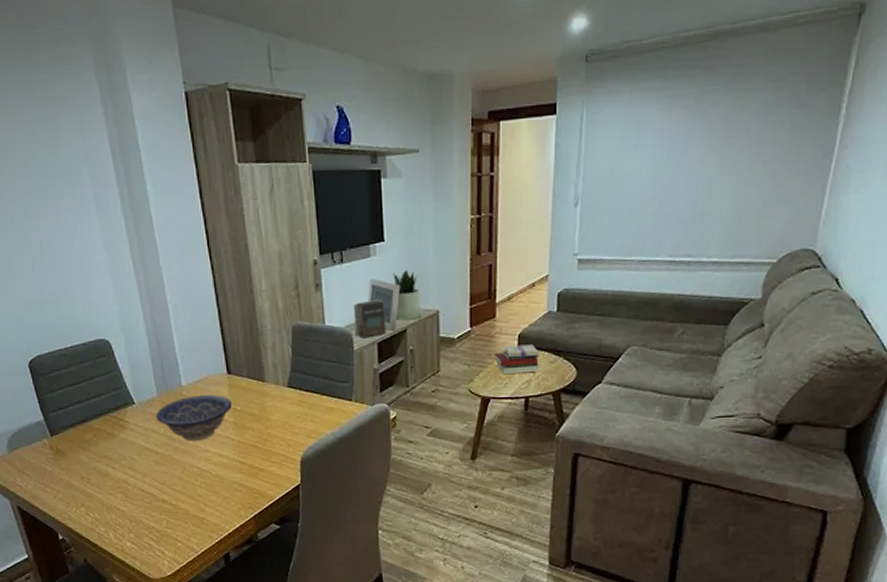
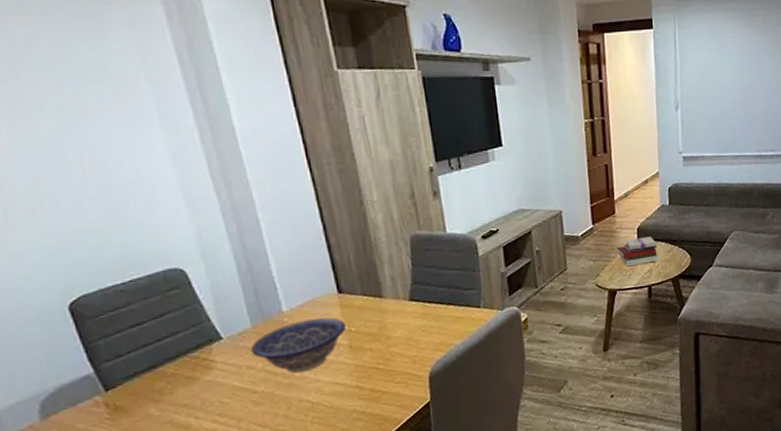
books: present [353,300,386,338] -> none [475,204,511,244]
picture frame: present [367,278,401,331] -> none [489,183,523,233]
planter: present [393,270,423,320] -> none [514,173,546,223]

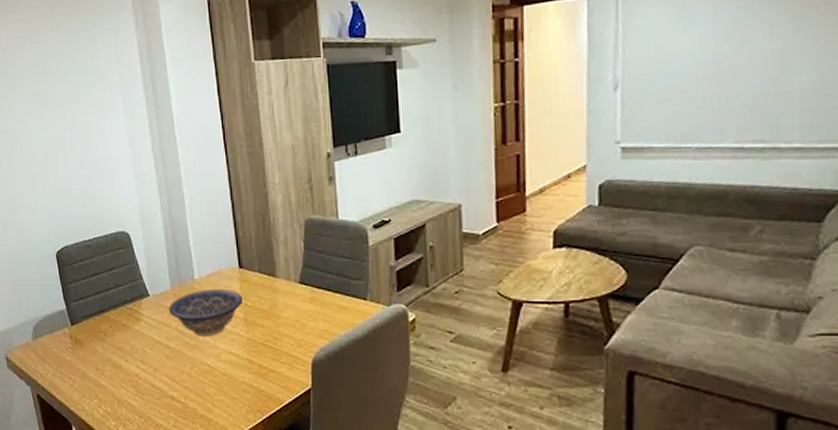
books: present [616,236,659,267] -> none [525,242,582,276]

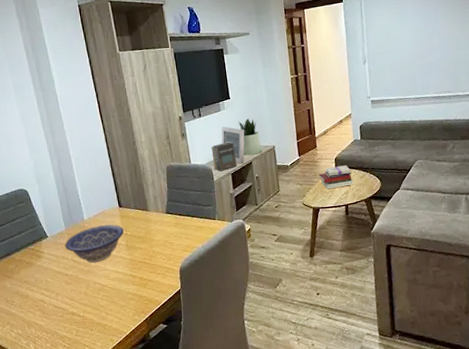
books: none [368,193,404,233] -> present [211,142,237,172]
picture frame: none [382,171,419,225] -> present [221,126,245,164]
planter: none [410,161,443,215] -> present [238,118,263,156]
books: none [525,242,582,276] -> present [318,165,354,190]

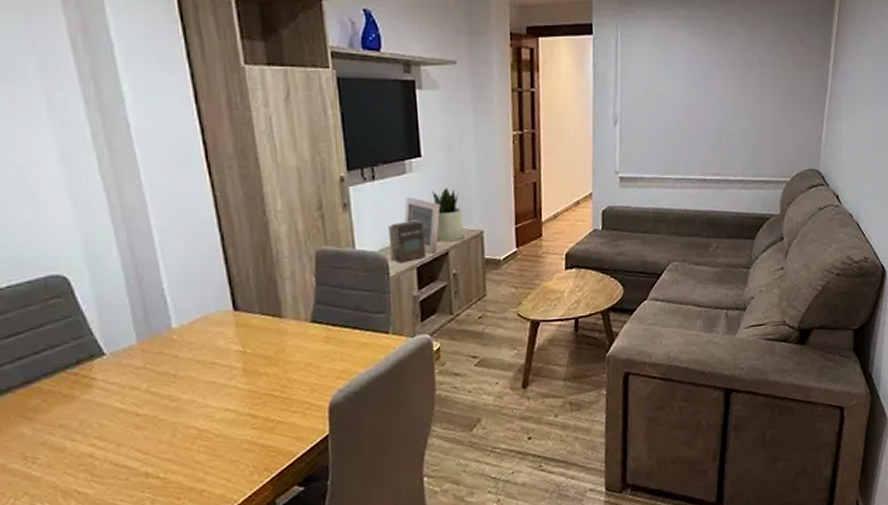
decorative bowl: present [64,224,125,263] -> none [135,336,242,396]
books: present [318,165,354,190] -> none [542,263,589,296]

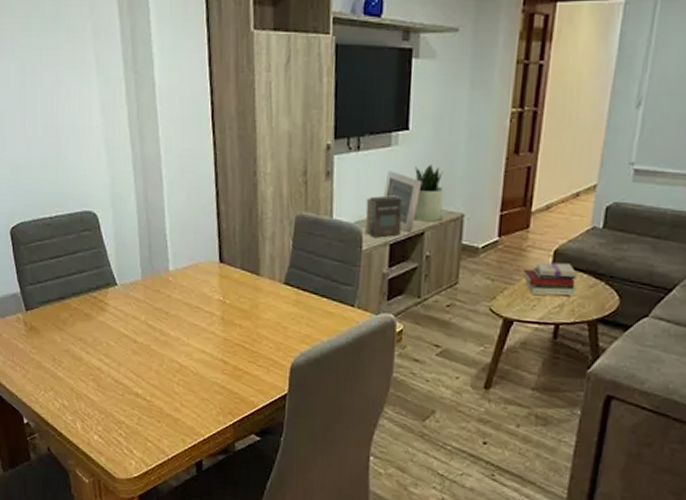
books: none [542,263,589,296] -> present [523,261,577,298]

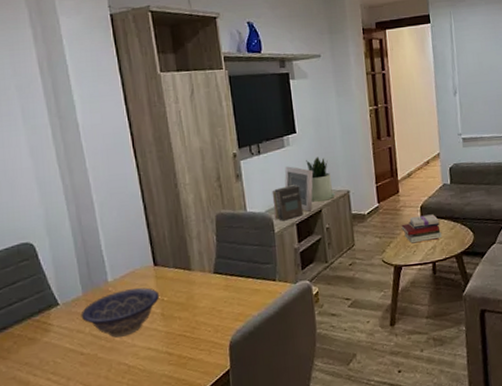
decorative bowl: none [138,283,222,333] -> present [81,287,160,338]

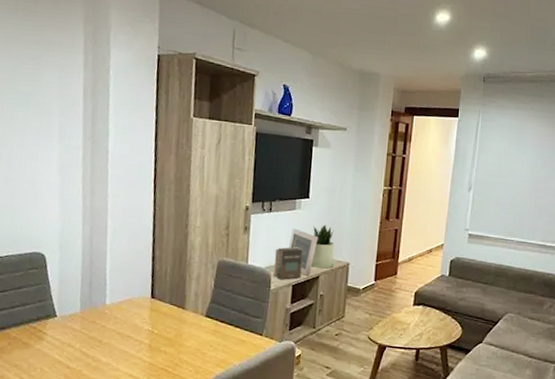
decorative bowl: present [81,287,160,338] -> none [74,315,151,359]
books: present [401,214,443,244] -> none [392,300,432,329]

